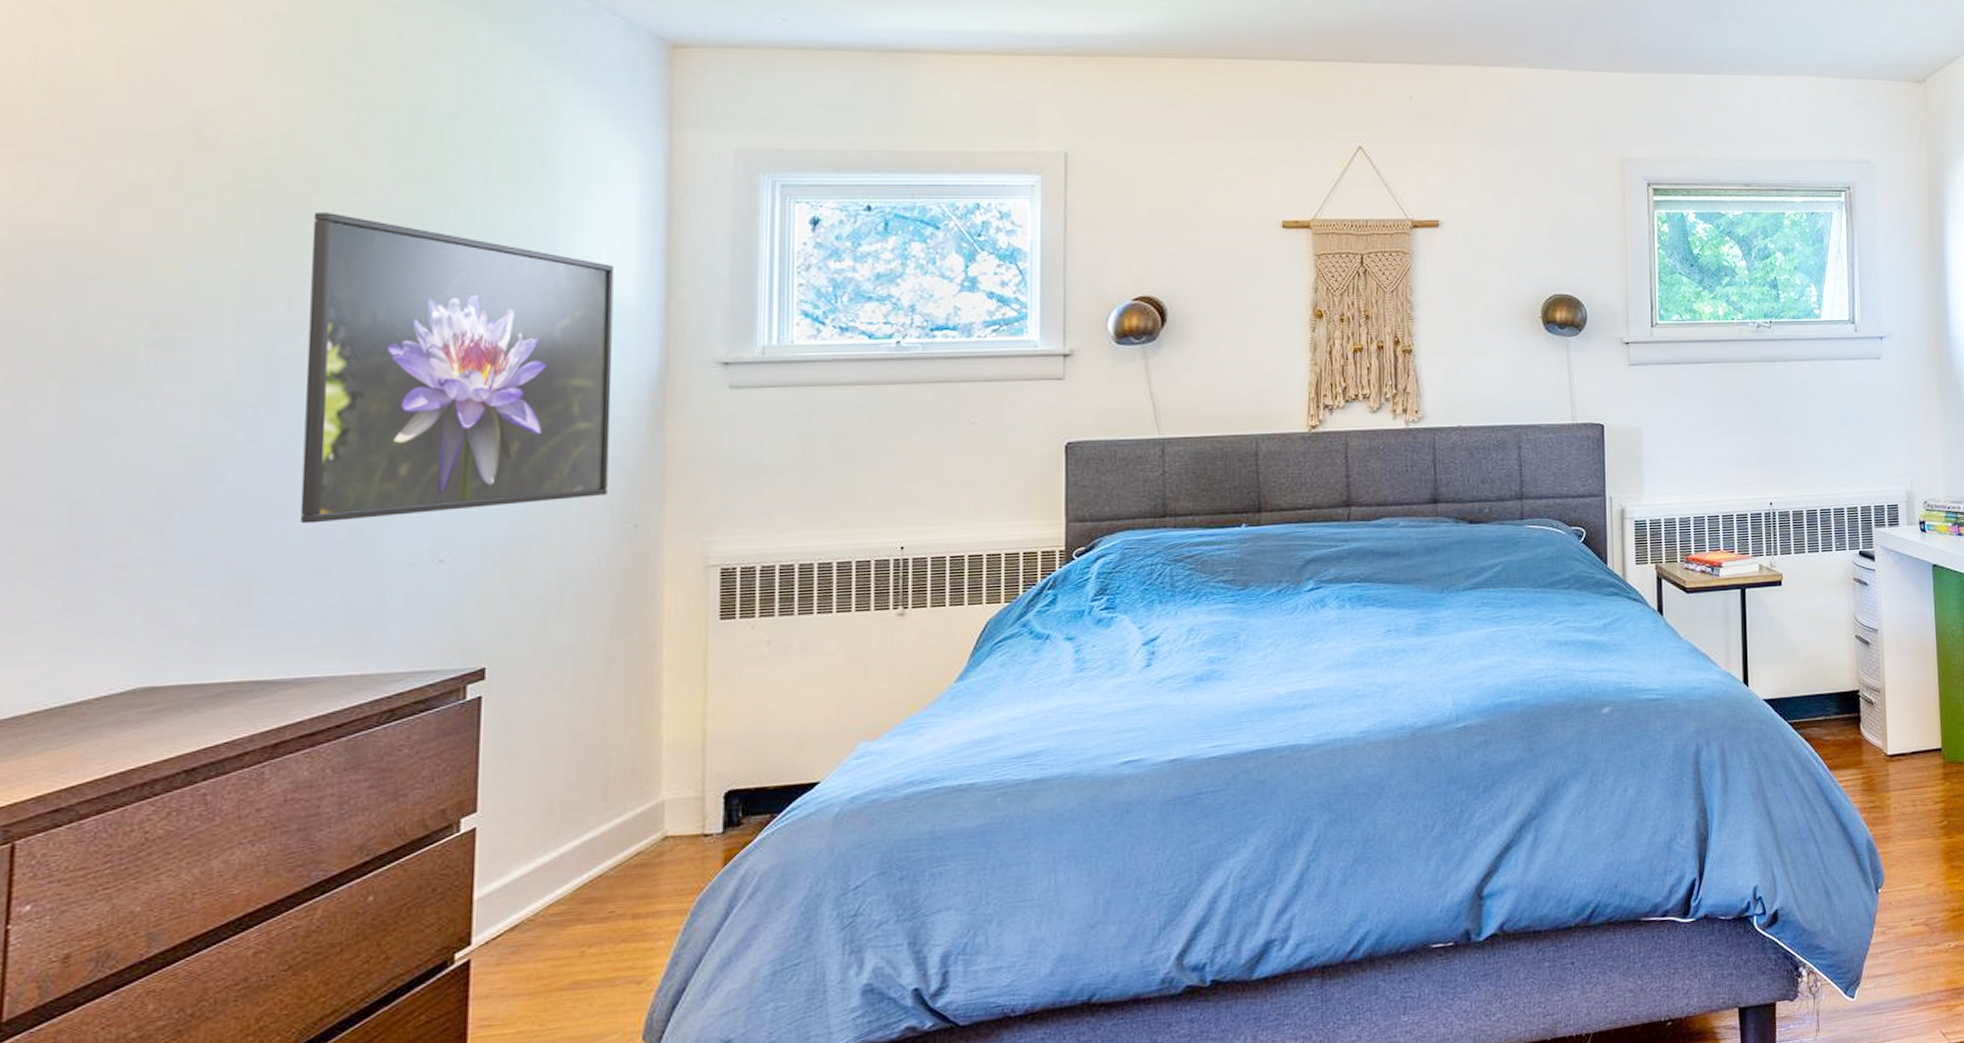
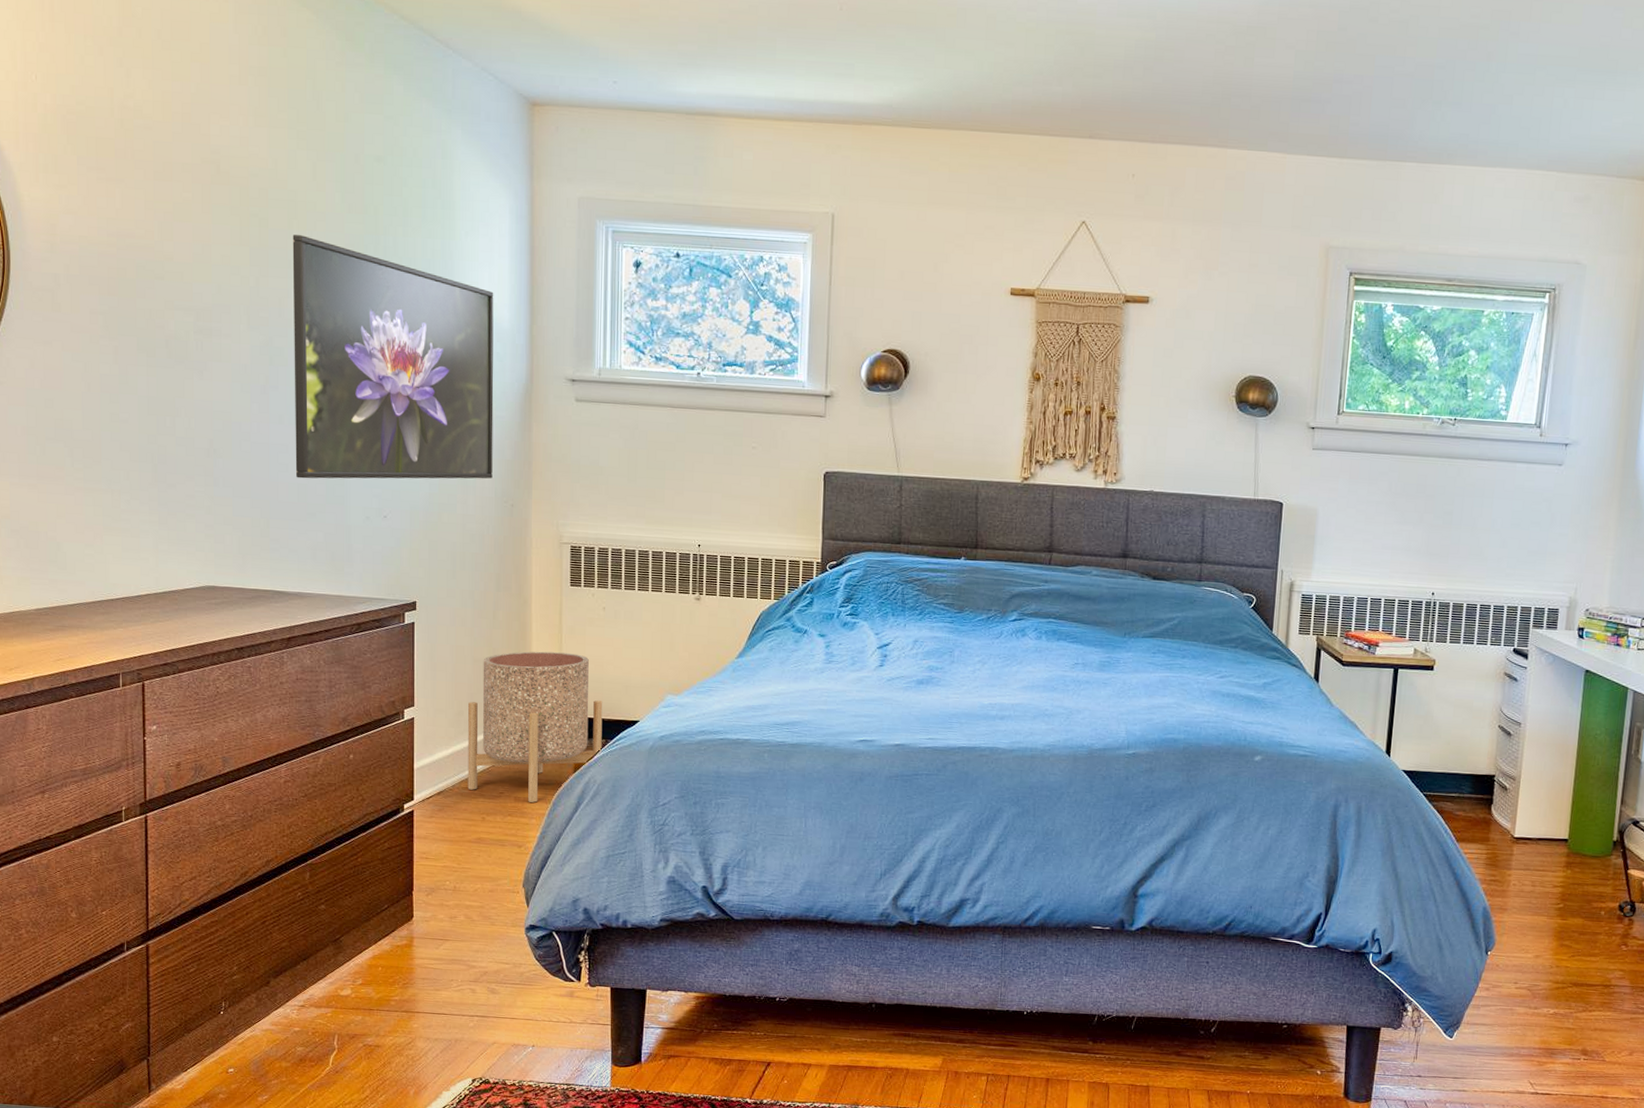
planter: none [558,706,767,918] -> present [467,651,603,803]

